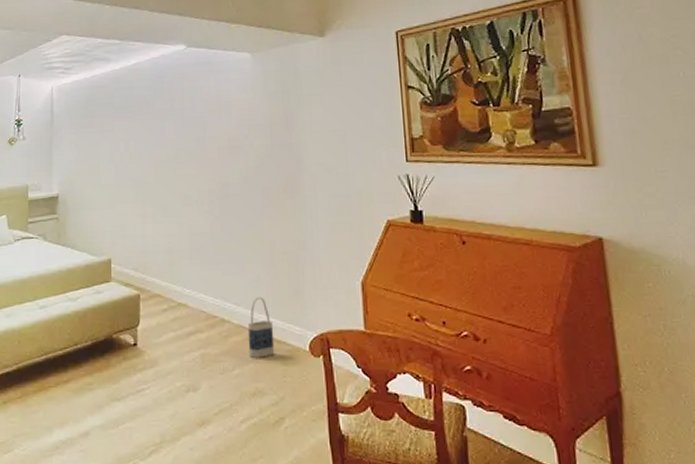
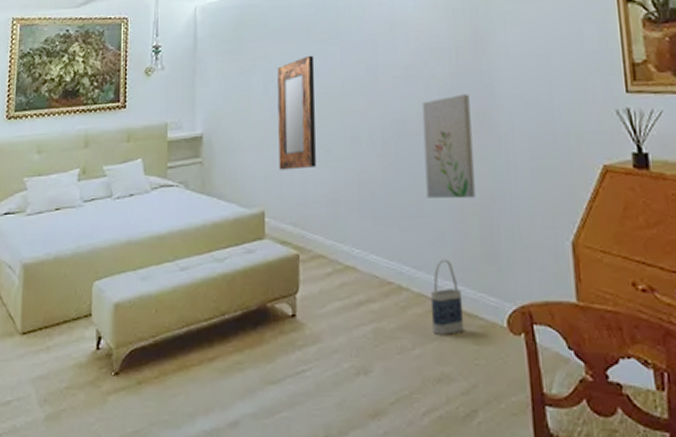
home mirror: none [122,128,154,225] -> present [277,55,316,170]
wall art: none [242,162,285,248] -> present [422,94,476,199]

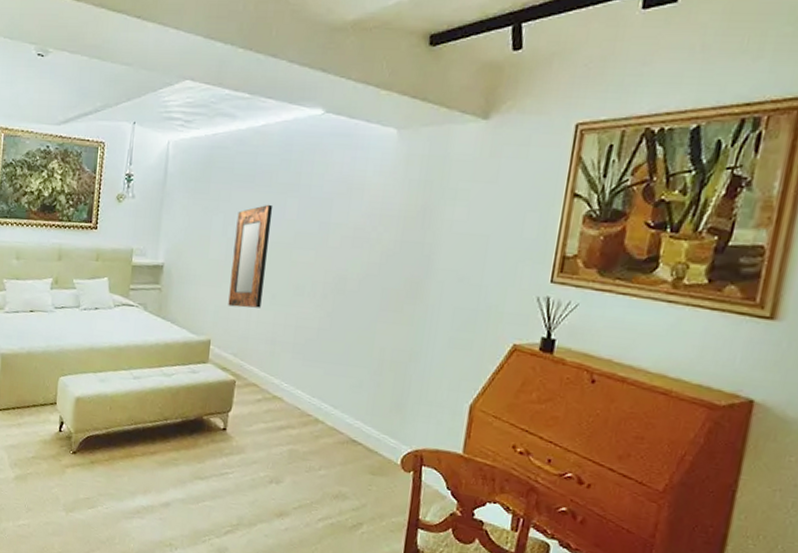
wall art: present [422,94,476,199] -> none [353,261,408,356]
bag: present [430,259,465,335] -> none [337,402,368,464]

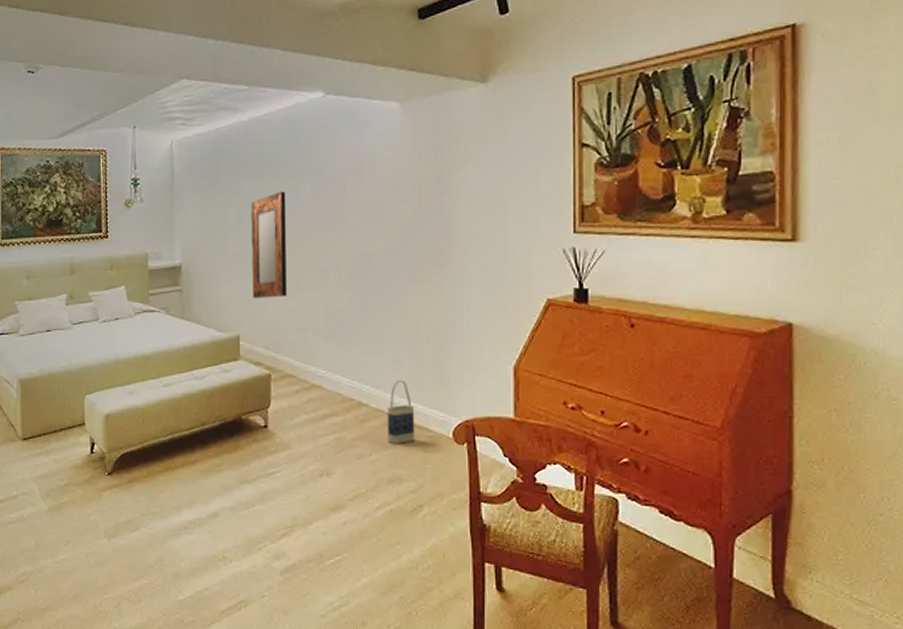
bag: none [337,402,368,464] -> present [386,380,415,444]

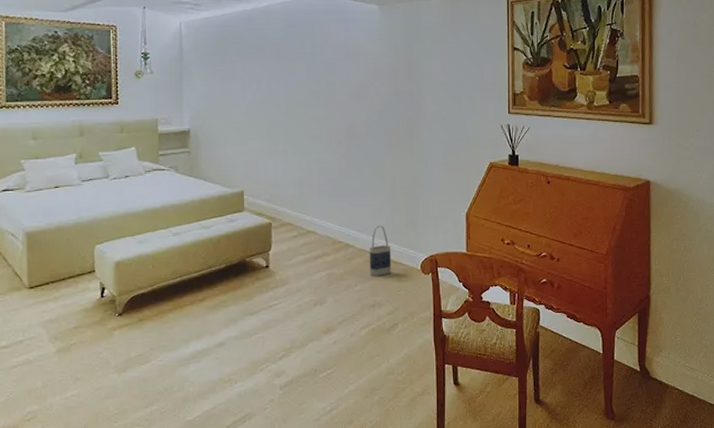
home mirror: present [251,191,287,299] -> none [254,70,285,160]

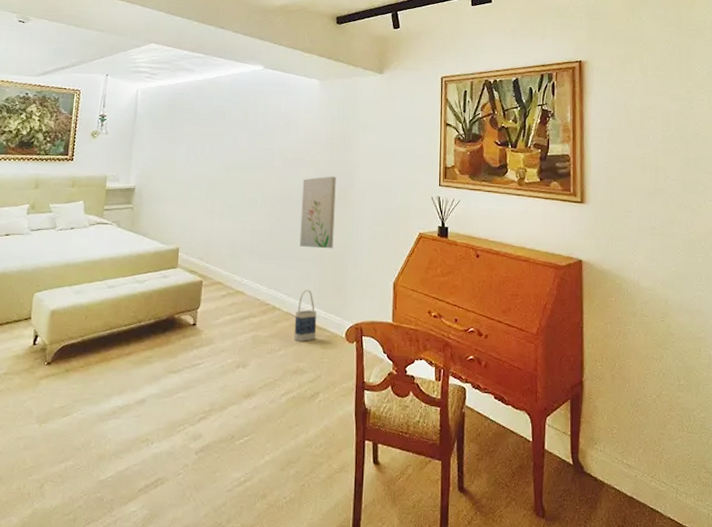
wall art: none [368,108,404,183] -> present [299,176,336,249]

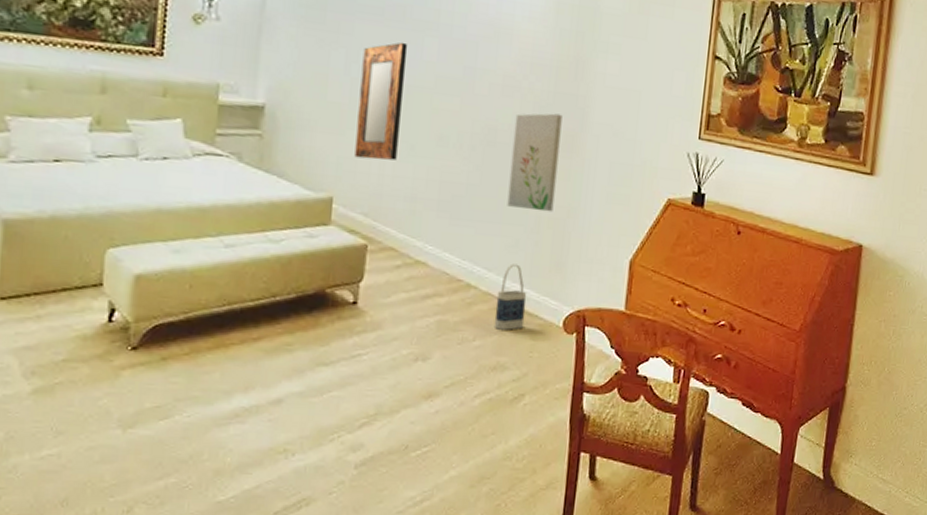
home mirror: none [193,136,228,219] -> present [354,42,408,160]

